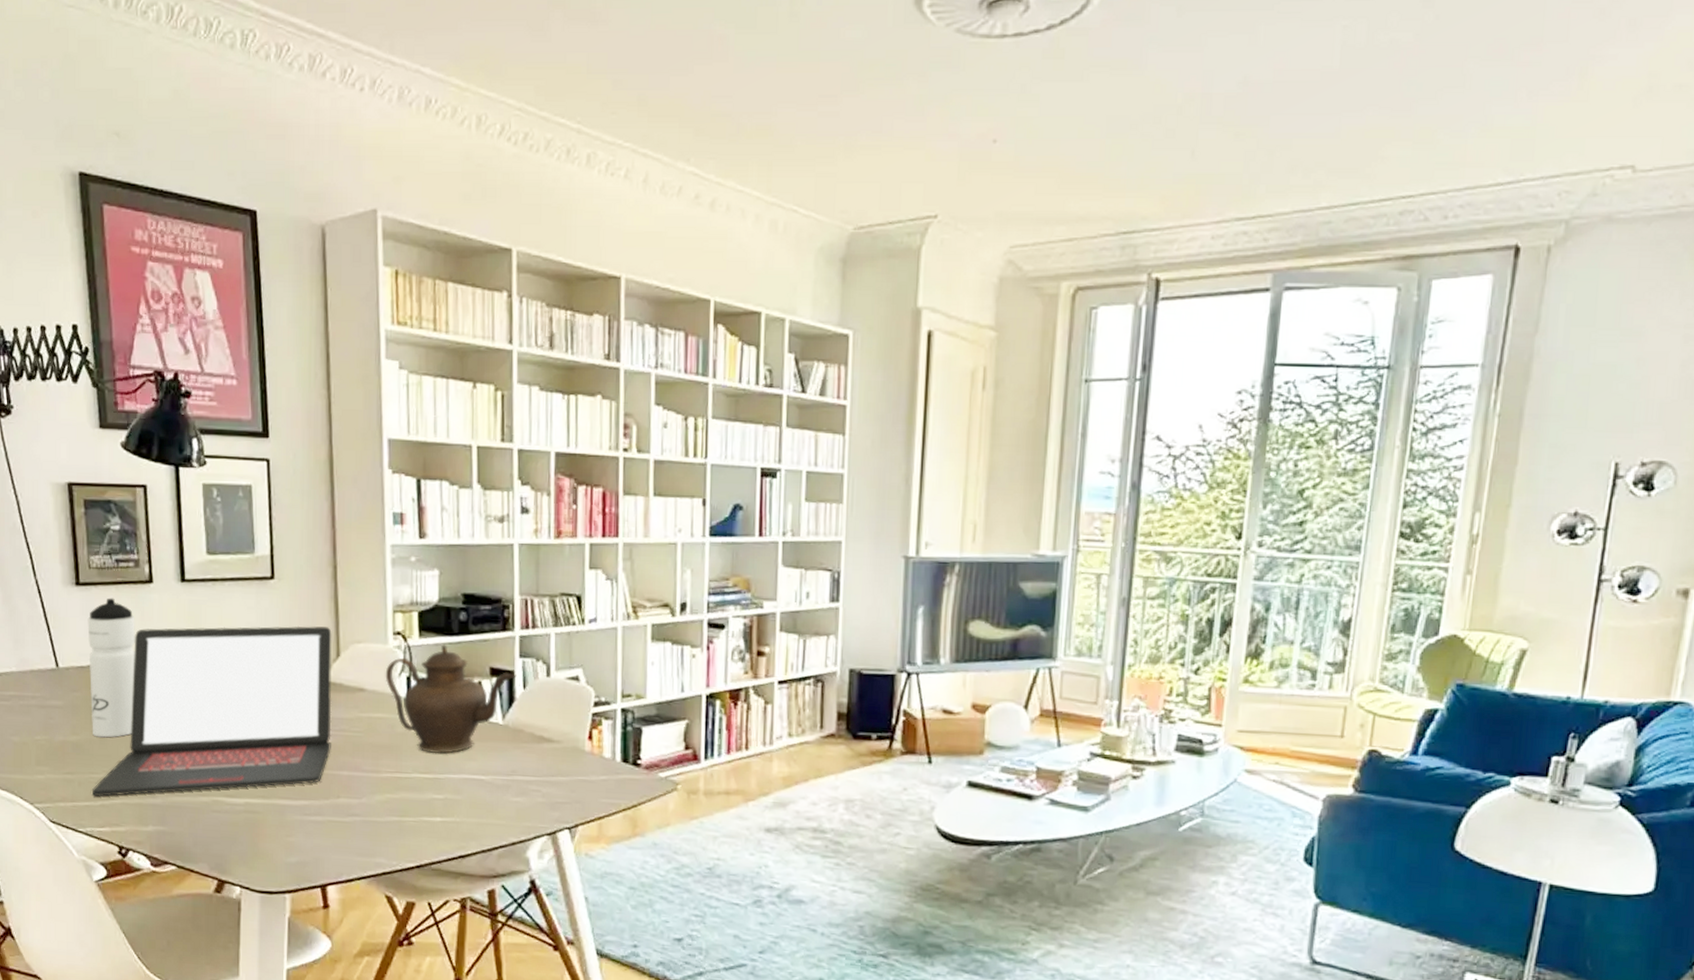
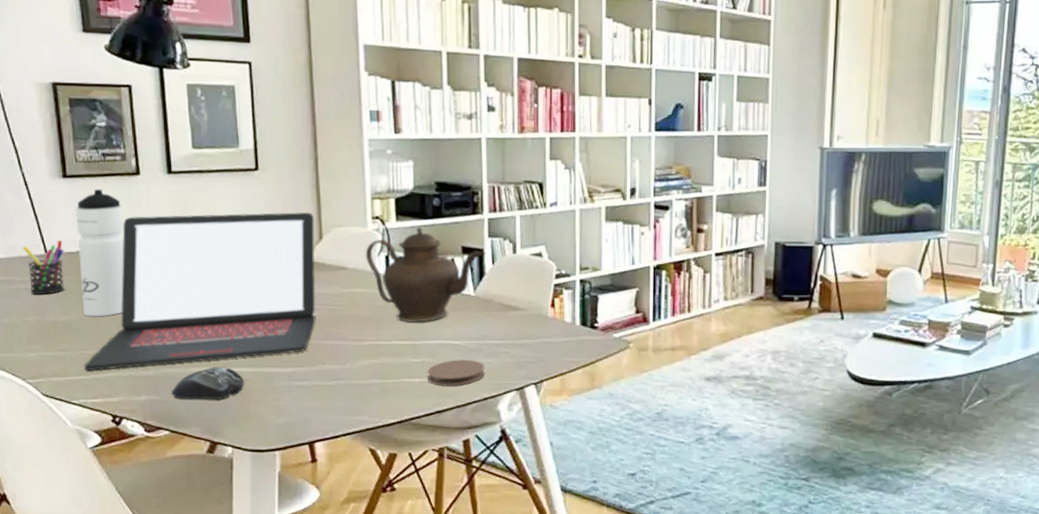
pen holder: none [34,652,75,712] -> present [22,240,65,295]
computer mouse: none [178,796,255,833] -> present [170,367,245,400]
coaster: none [449,797,513,828] -> present [427,359,485,386]

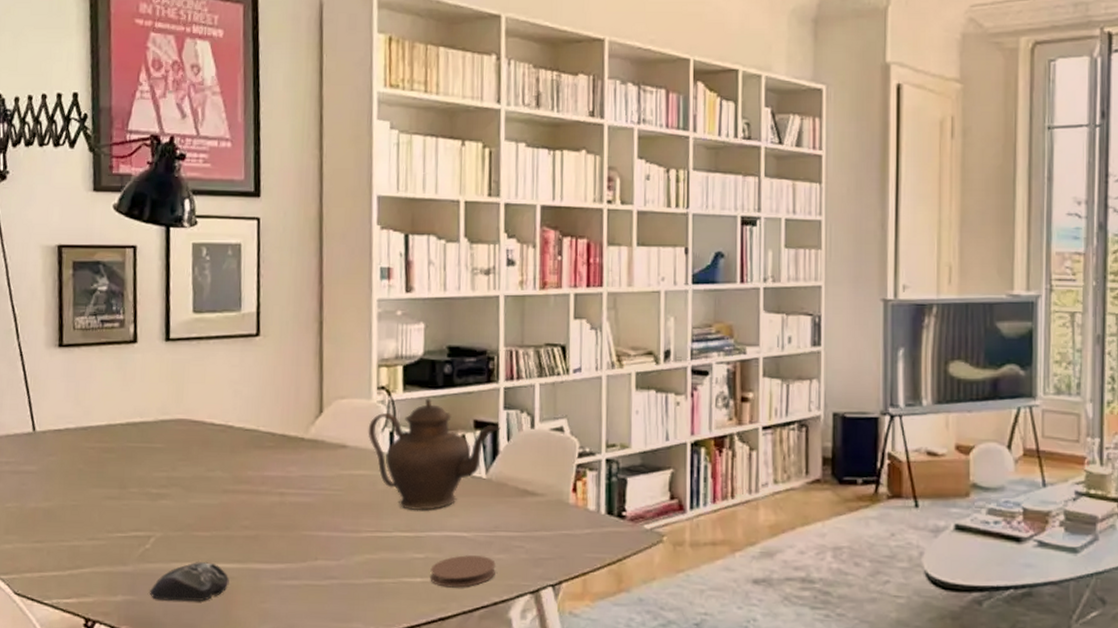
pen holder: present [22,240,65,295] -> none [10,416,52,478]
water bottle: present [75,188,124,317] -> none [65,359,117,503]
laptop: present [85,212,316,371] -> none [61,382,316,565]

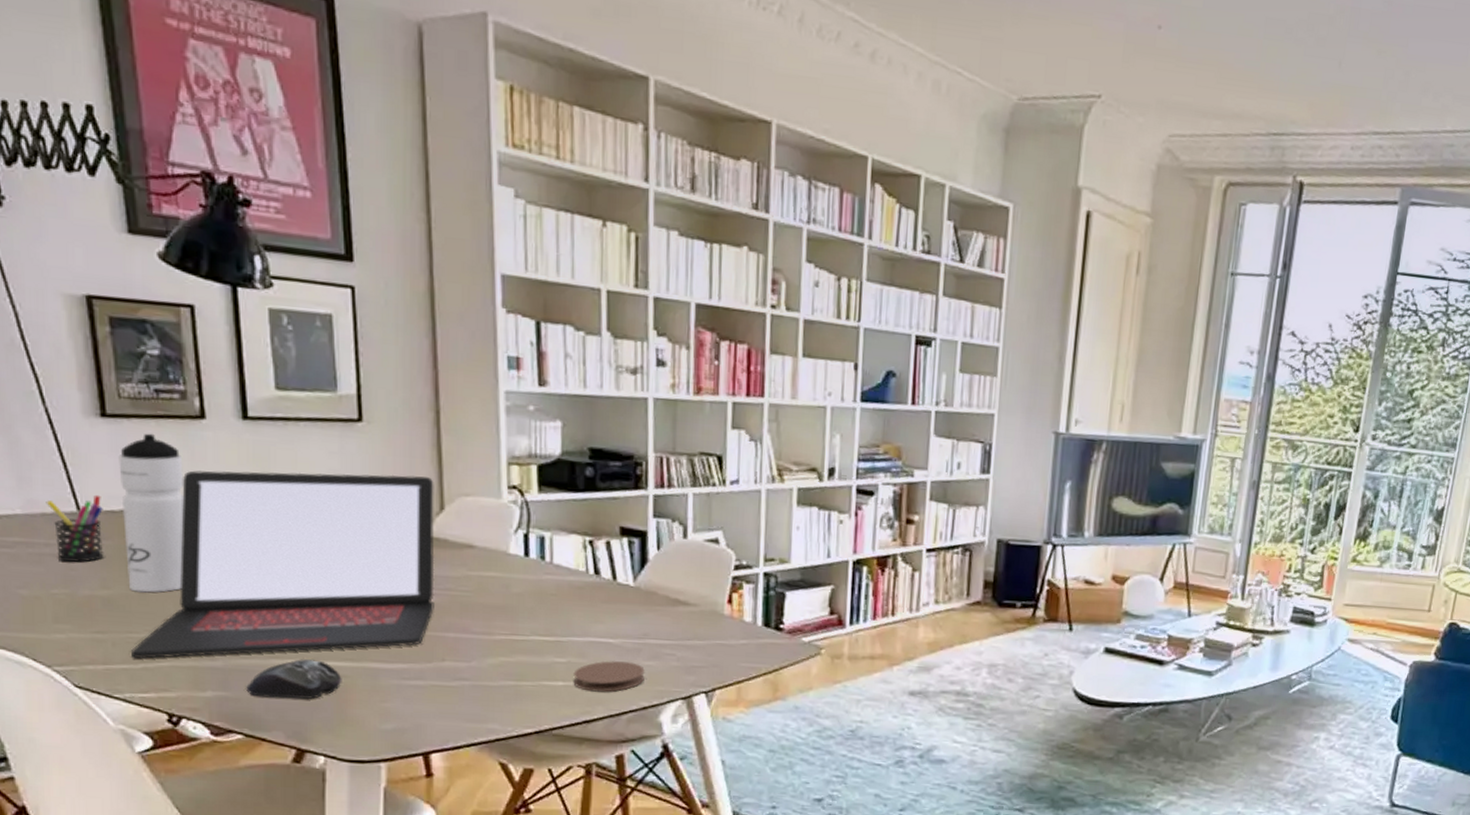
pen holder: none [10,416,52,478] -> present [46,494,104,562]
laptop: none [61,382,316,565] -> present [131,470,435,659]
water bottle: none [65,359,117,503] -> present [118,433,184,593]
teapot: present [368,398,501,511] -> none [498,501,650,616]

